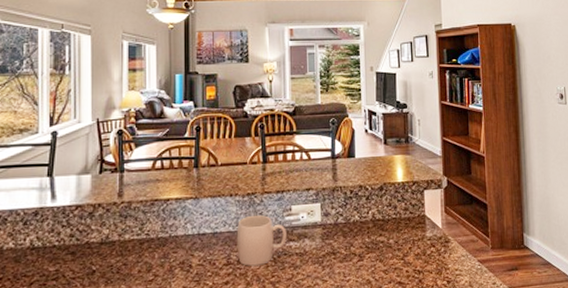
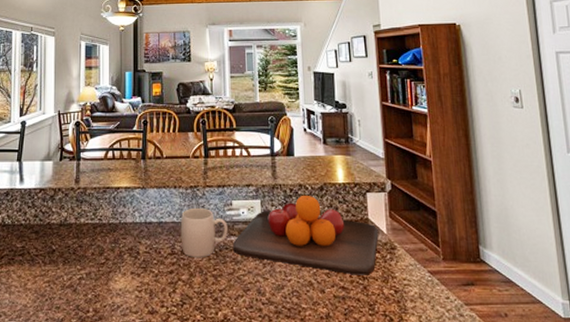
chopping board: none [292,195,434,270] -> present [233,195,379,275]

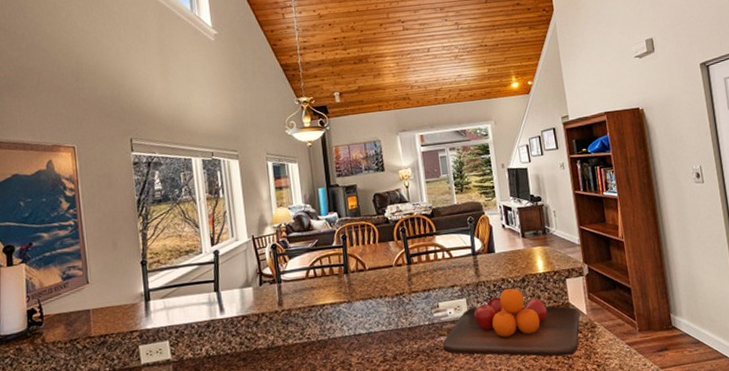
mug: present [180,207,228,257] -> none [389,313,437,362]

